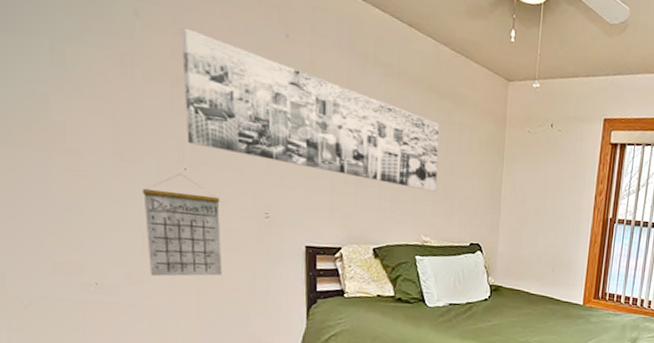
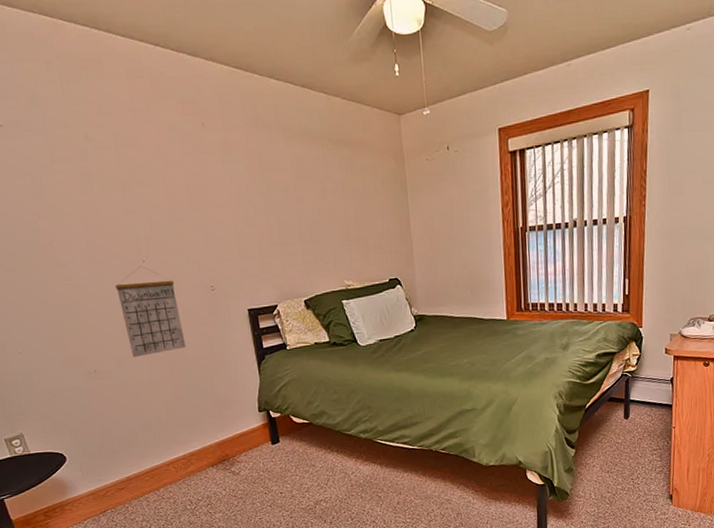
wall art: present [181,27,440,192] -> none [121,139,351,239]

